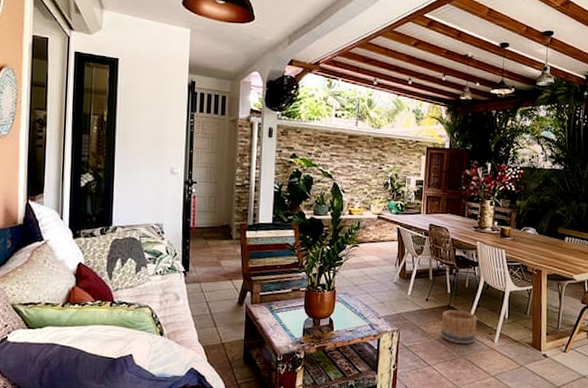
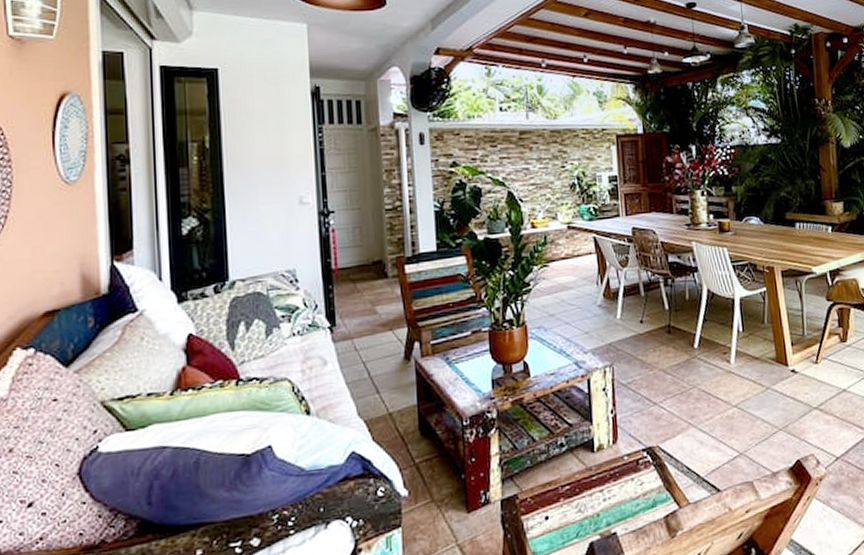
basket: present [440,310,478,344] -> none [663,329,707,371]

